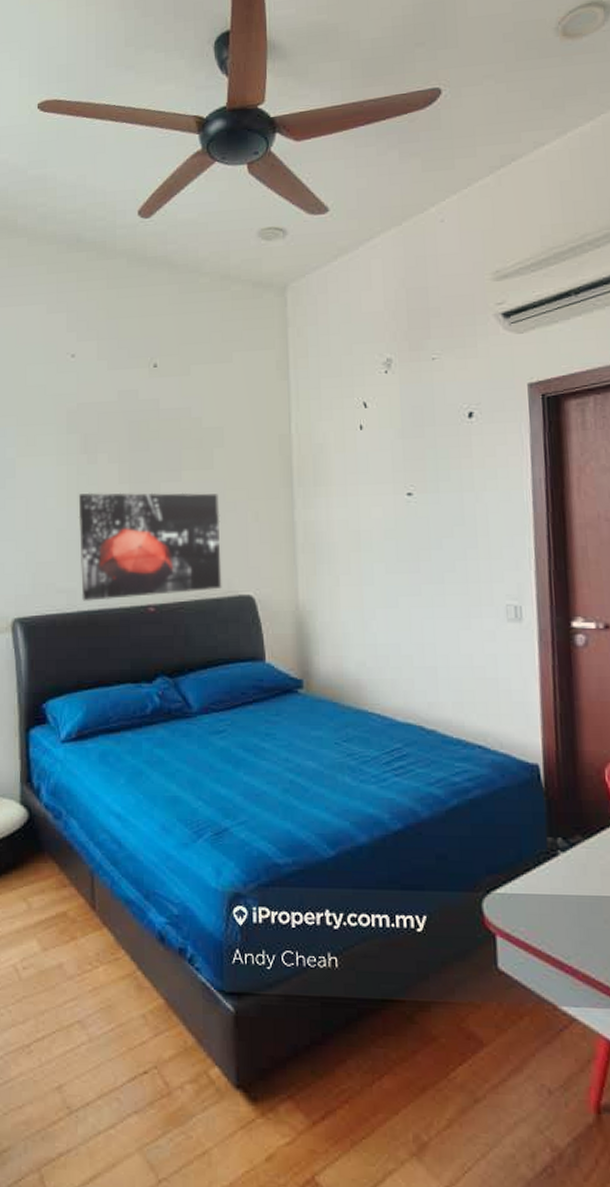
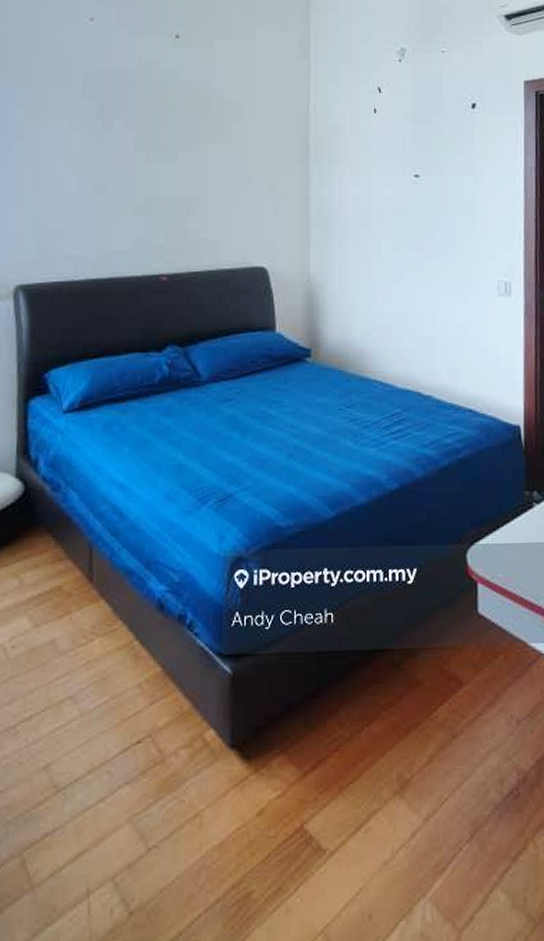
wall art: present [78,492,222,601] -> none [90,159,237,269]

